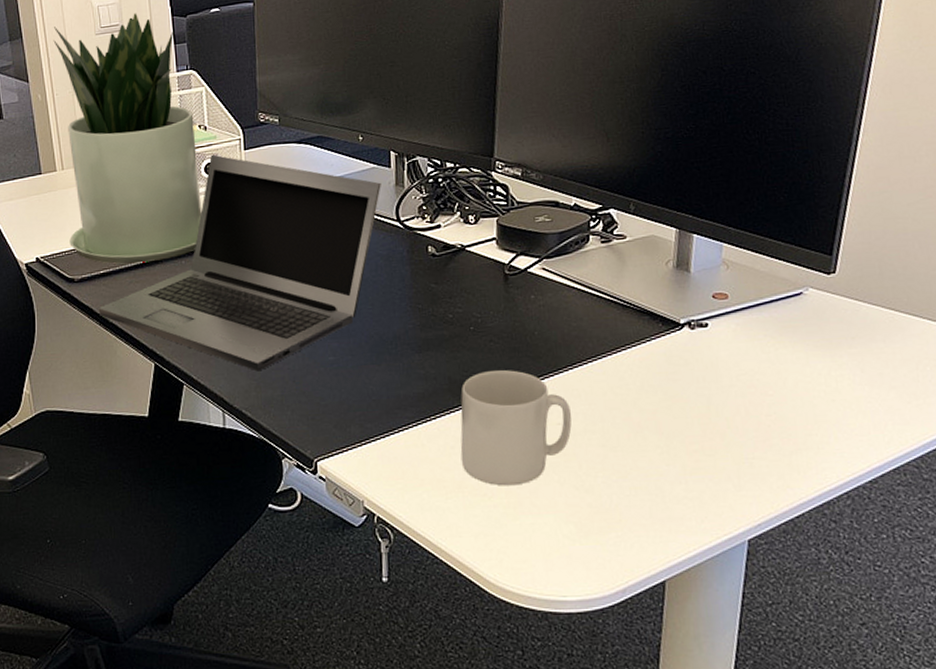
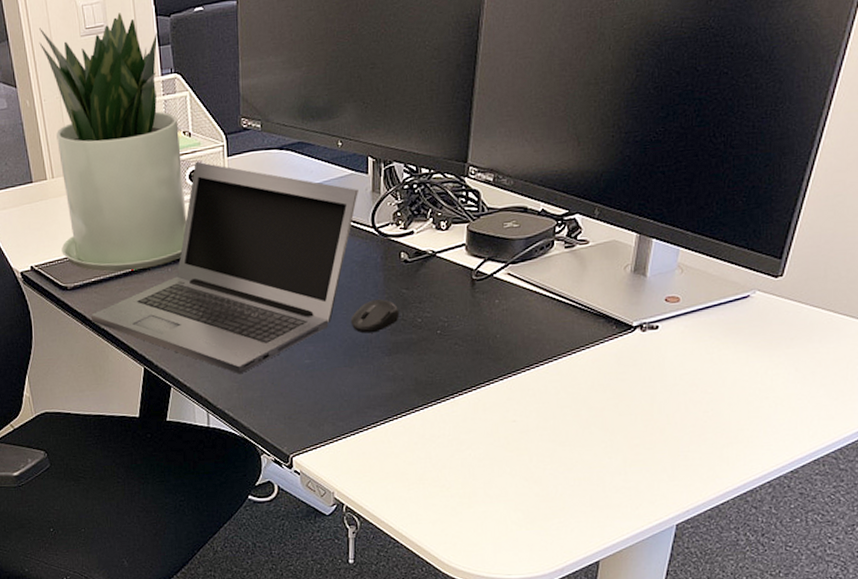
computer mouse: none [376,294,429,329] -> present [350,299,400,334]
mug: present [460,370,572,486] -> none [423,371,527,478]

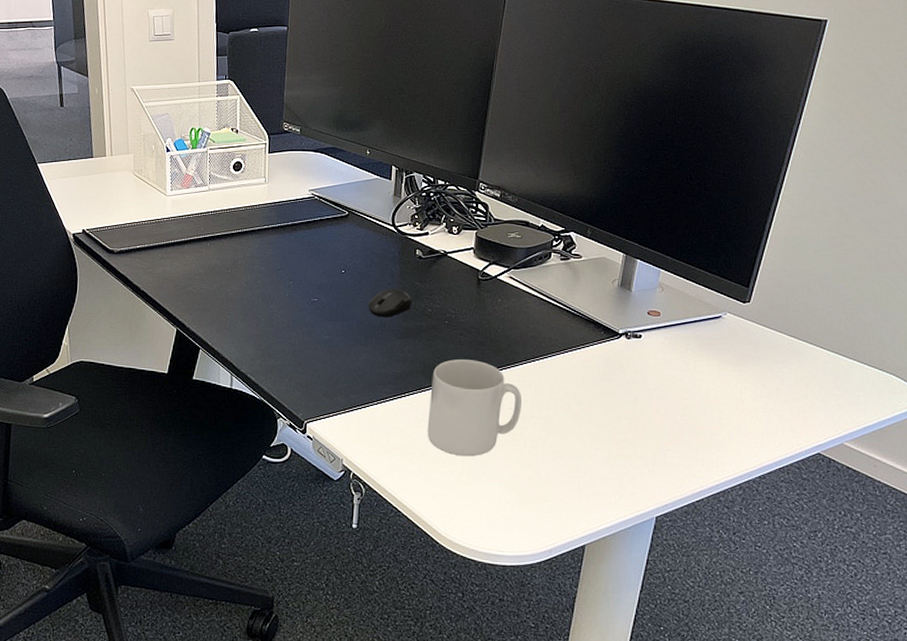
planter: present [39,13,187,272] -> none [112,26,228,242]
laptop: present [90,161,358,374] -> none [132,154,382,343]
mug: none [423,371,527,478] -> present [427,359,522,457]

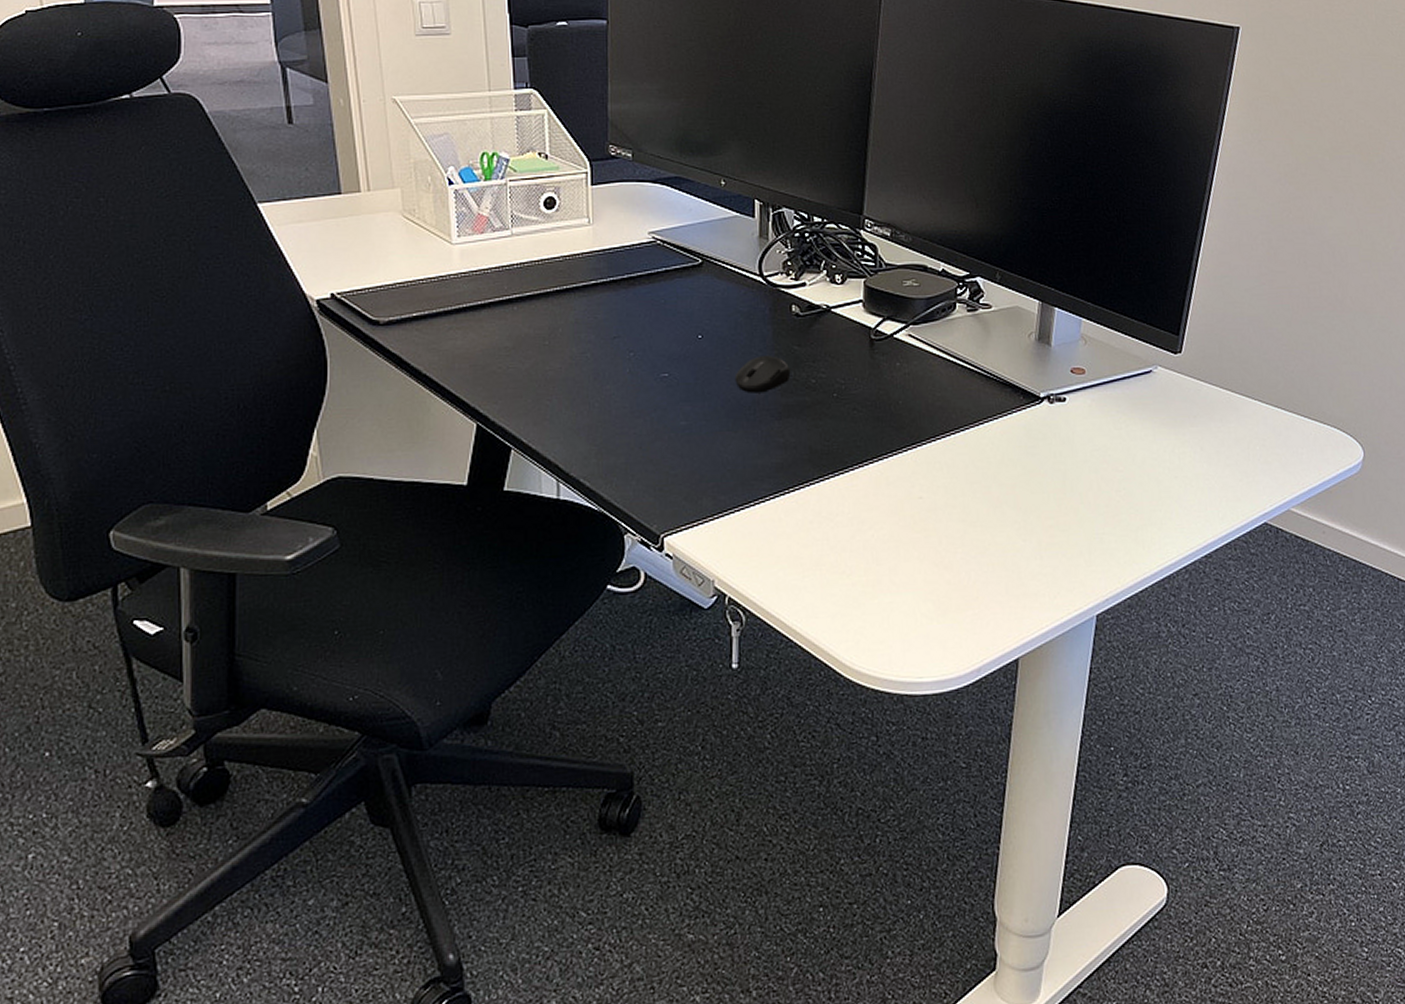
mug: present [427,359,522,457] -> none [819,440,934,563]

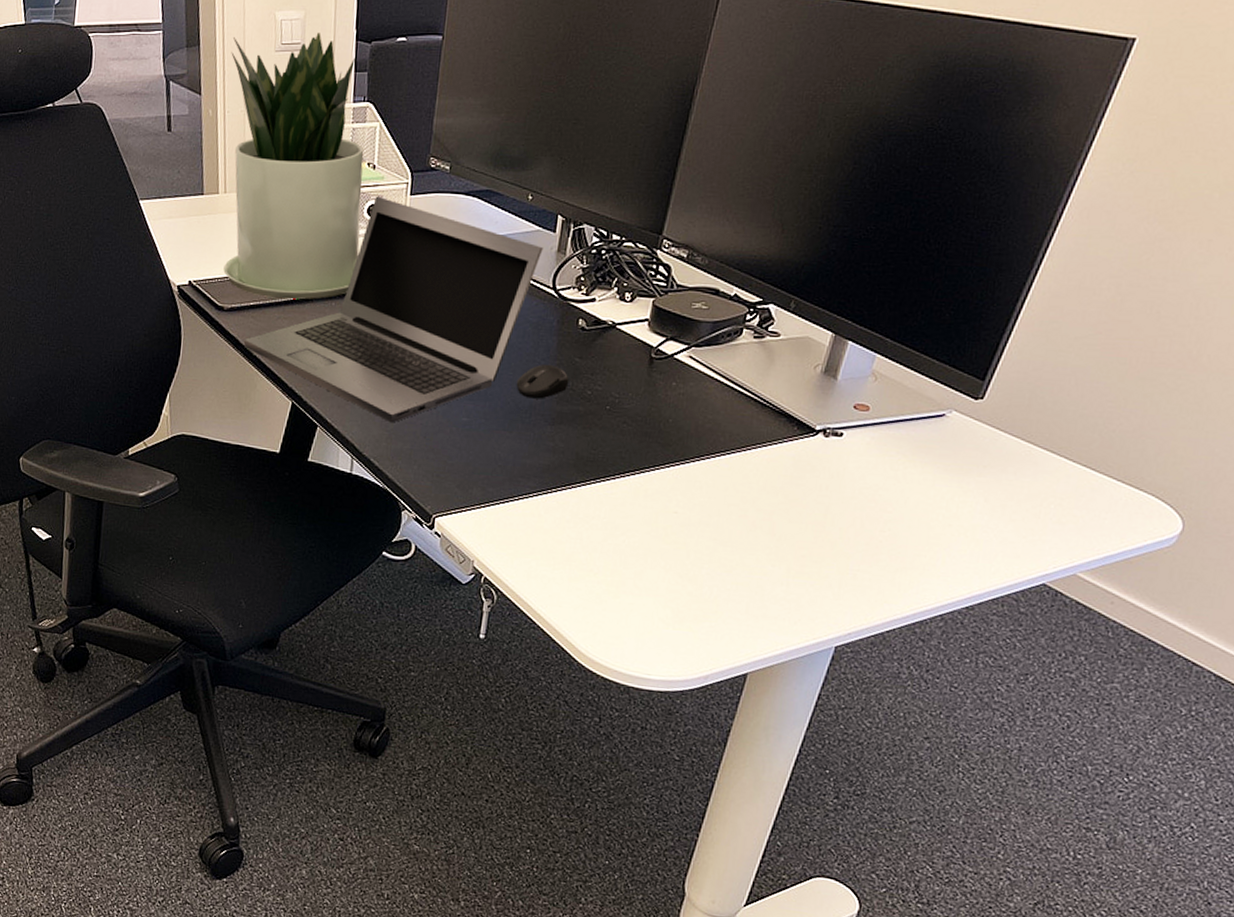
planter: none [361,16,539,307] -> present [223,32,364,300]
laptop: none [408,187,744,436] -> present [243,196,543,423]

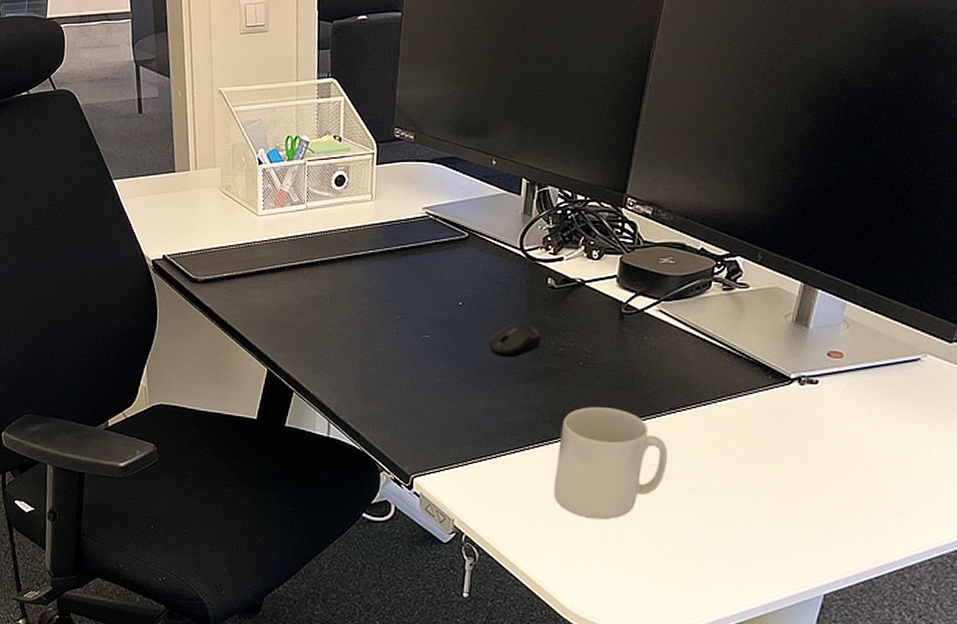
planter: present [223,32,364,300] -> none [196,14,330,270]
laptop: present [243,196,543,423] -> none [218,167,509,386]
mug: none [574,452,690,566] -> present [553,407,669,520]

